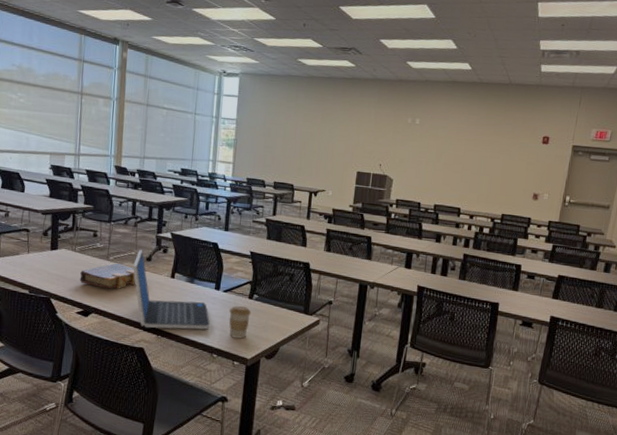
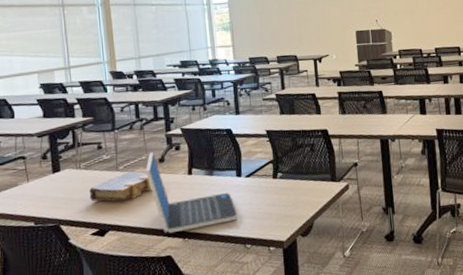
coffee cup: present [228,306,252,339] -> none [255,187,279,223]

